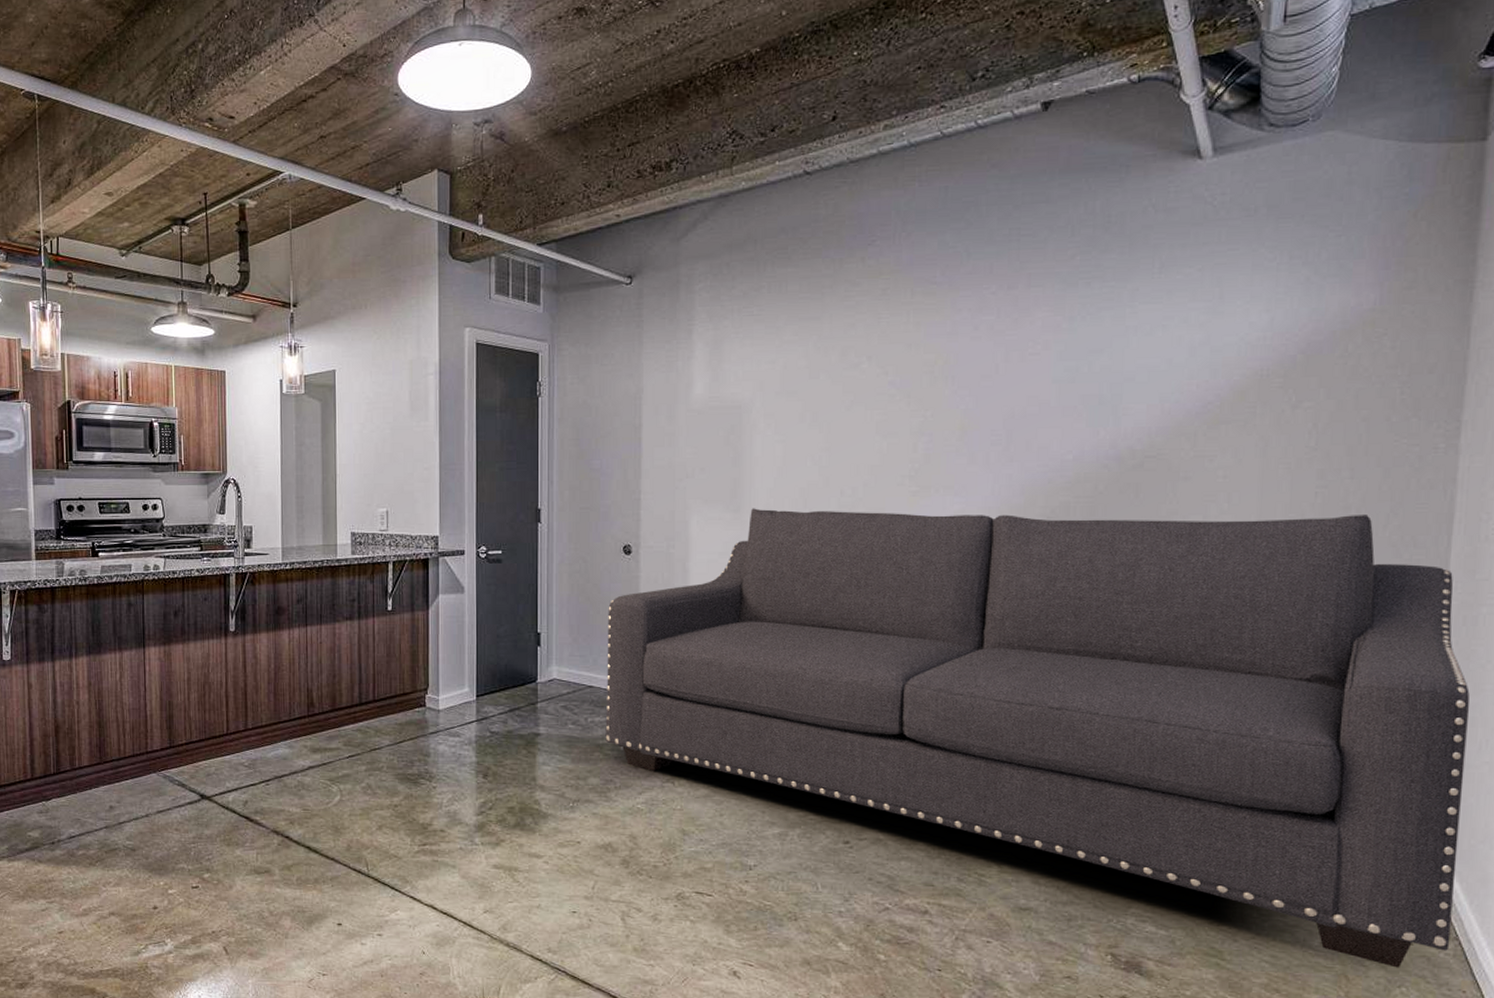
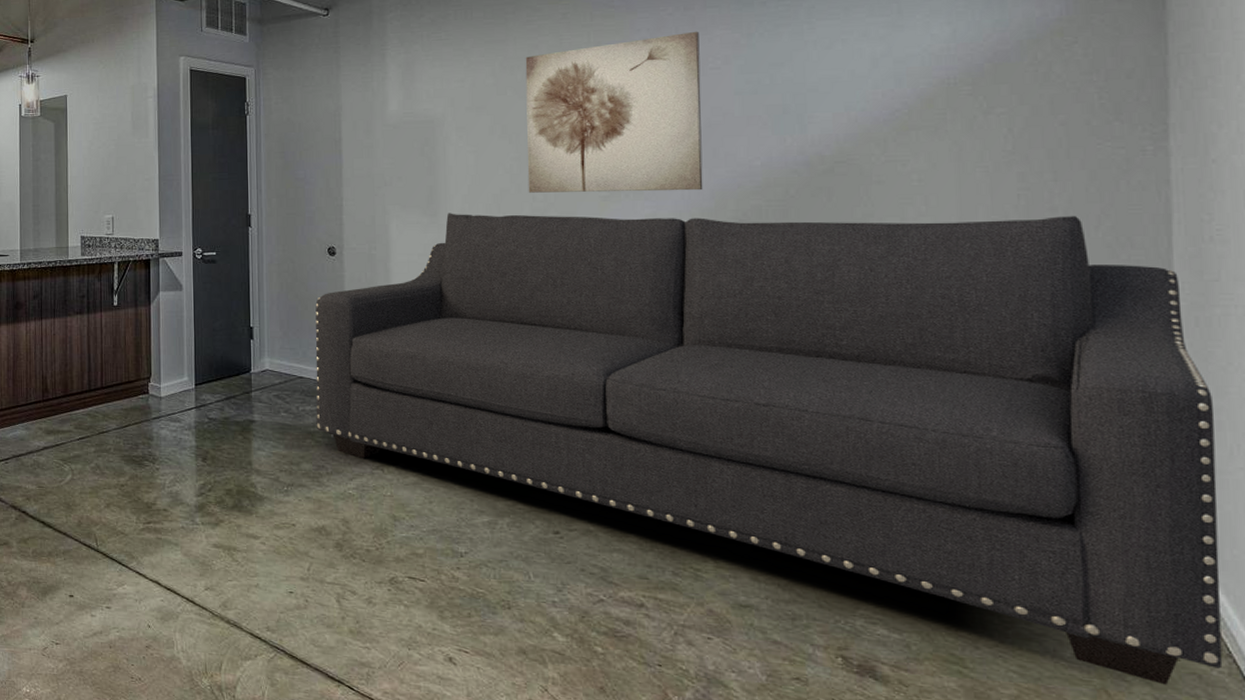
wall art: none [836,312,1021,487] -> present [525,31,703,193]

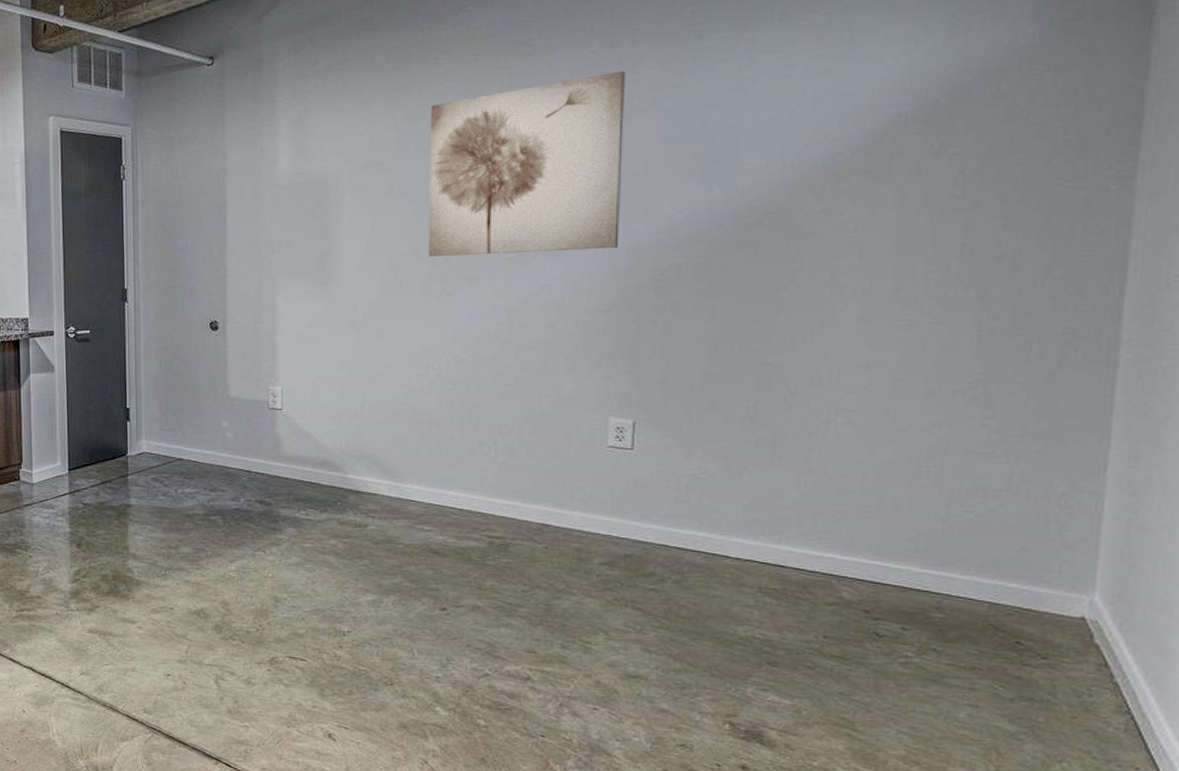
sofa: present [315,213,1223,685] -> none [195,264,1147,742]

